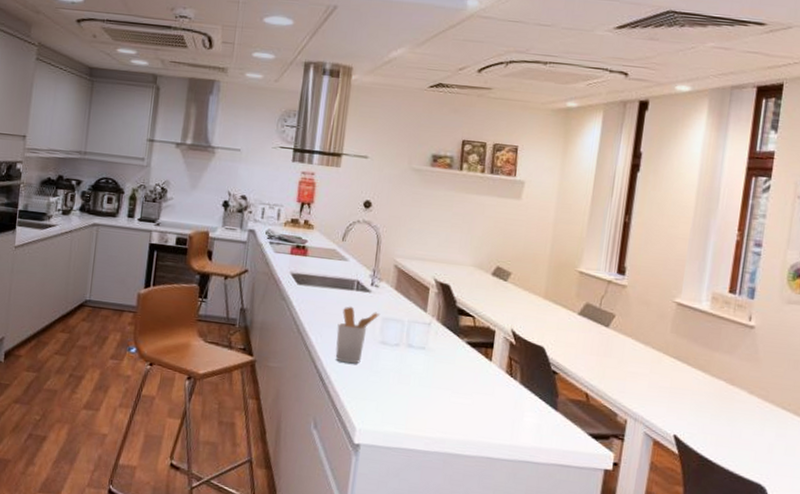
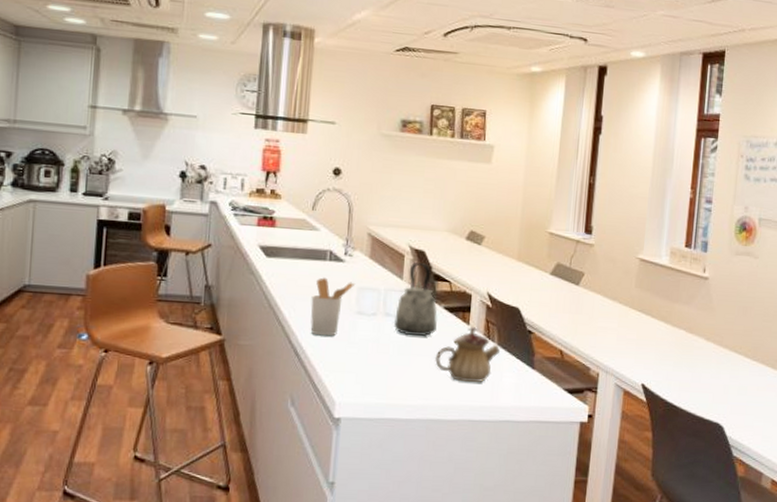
kettle: none [415,296,460,370] -> present [393,262,438,337]
teapot: none [455,363,522,420] -> present [435,327,500,383]

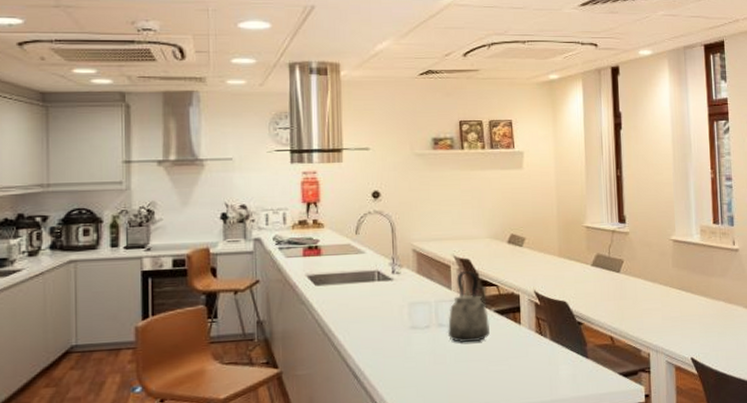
utensil holder: present [310,277,356,336] -> none [364,297,406,355]
teapot: present [435,327,500,383] -> none [492,326,553,381]

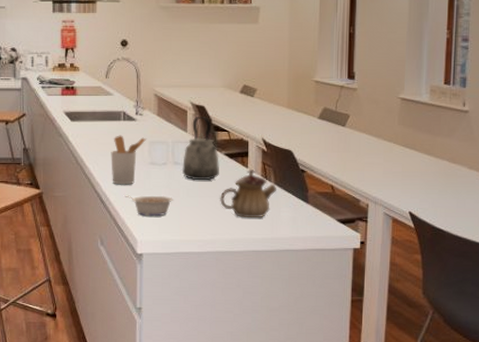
utensil holder: none [364,297,406,355] -> present [111,135,147,185]
legume: none [382,363,439,389] -> present [124,194,173,217]
teapot: none [492,326,553,381] -> present [220,170,276,218]

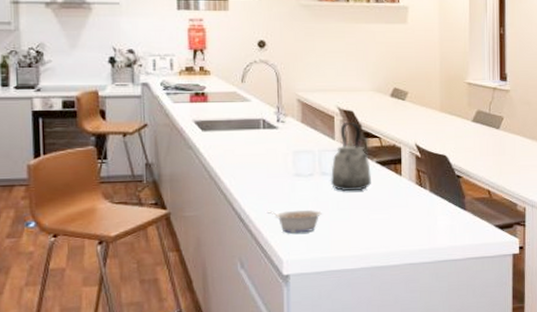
utensil holder: present [111,135,147,185] -> none [249,145,291,200]
teapot: present [220,170,276,218] -> none [373,177,432,229]

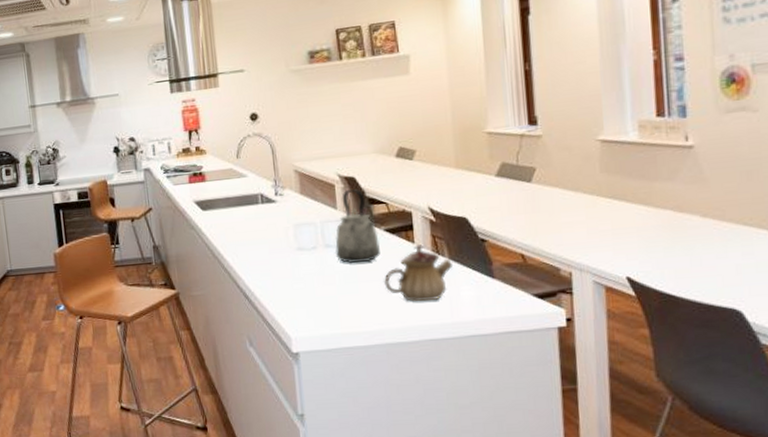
legume: present [266,209,322,234] -> none [271,284,329,310]
teapot: none [373,177,432,229] -> present [384,244,452,302]

